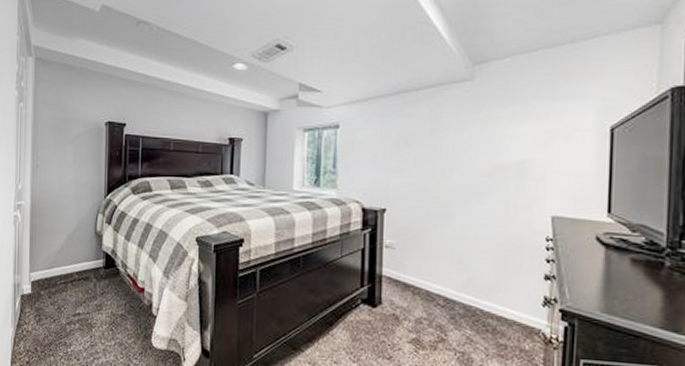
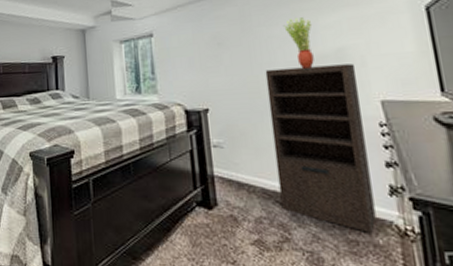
shelving unit: none [442,175,534,339] -> present [265,64,376,233]
potted plant: none [473,125,501,178] -> present [284,17,314,69]

